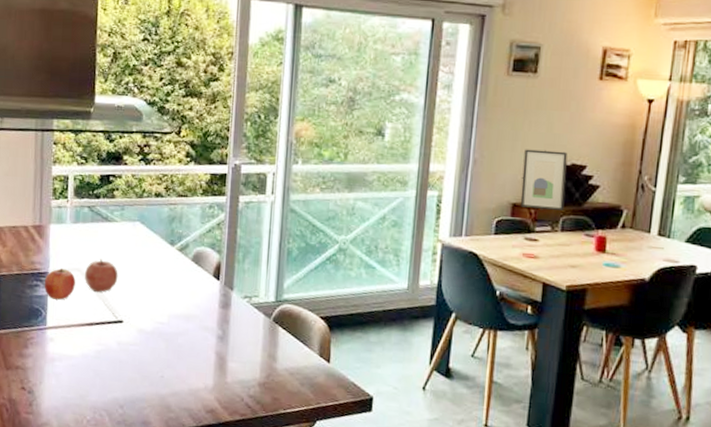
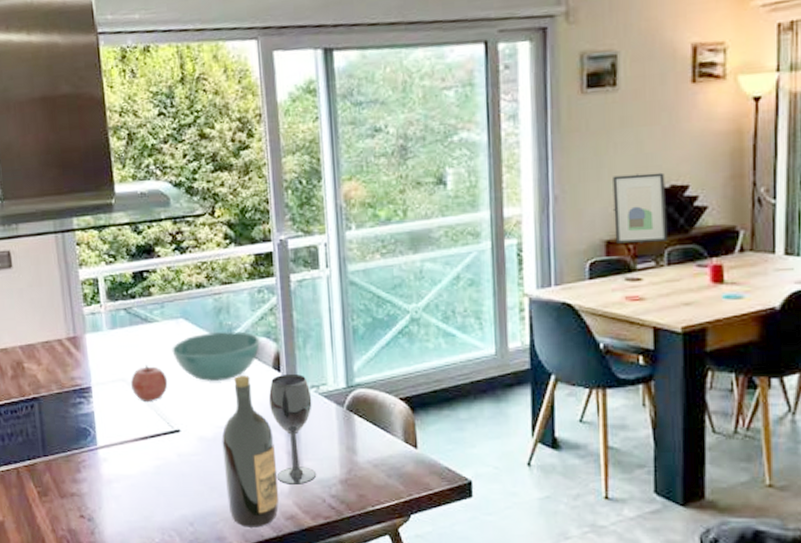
fruit: present [44,268,75,300] -> none [88,381,123,416]
bowl: none [126,237,205,282] -> present [172,331,260,381]
wine bottle: none [157,279,206,417] -> present [221,376,279,528]
wine glass: none [203,282,244,383] -> present [268,373,316,484]

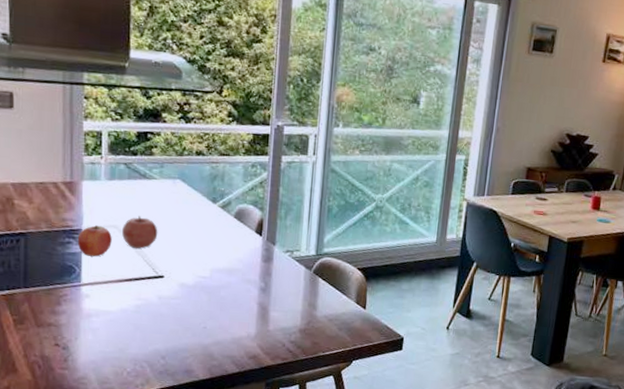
fruit: none [88,381,123,416] -> present [77,225,112,257]
bowl: present [172,331,260,381] -> none [166,195,248,238]
wine bottle: present [221,376,279,528] -> none [199,235,248,364]
wine glass: present [268,373,316,484] -> none [246,238,286,331]
picture frame: present [613,172,668,244] -> none [534,120,574,174]

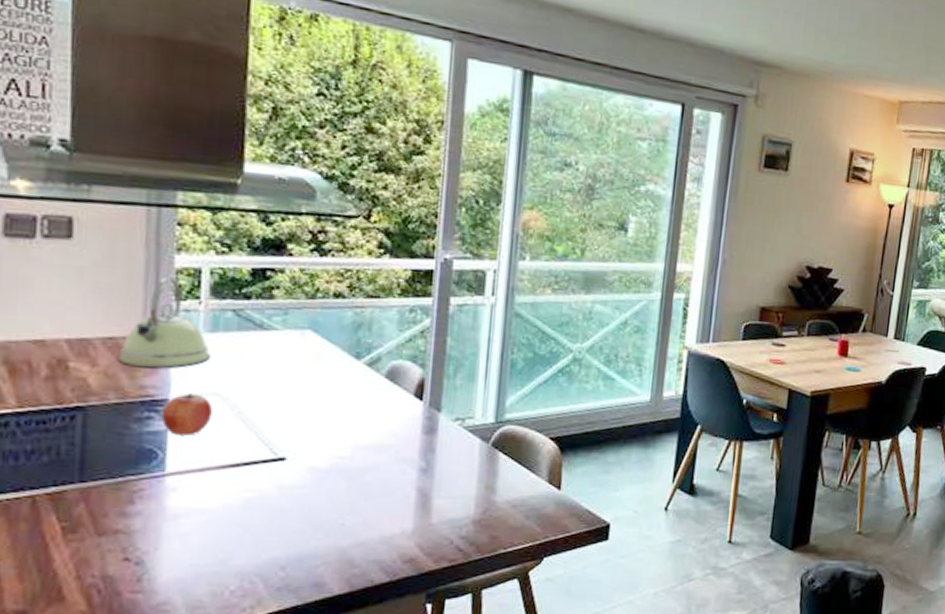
kettle: none [47,137,110,206] -> present [118,276,210,369]
fruit: present [122,216,158,248] -> none [227,379,279,422]

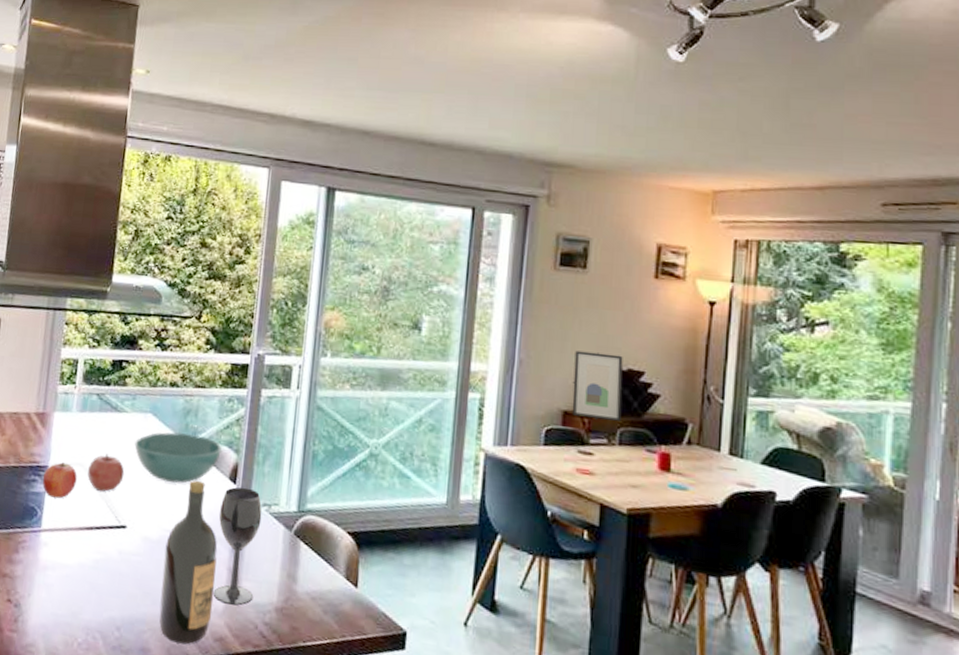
kettle: present [118,276,210,369] -> none [18,365,79,440]
fruit: none [227,379,279,422] -> present [87,453,125,492]
bowl: none [290,349,404,405] -> present [134,432,222,484]
wine bottle: none [334,401,403,572] -> present [159,481,218,645]
wine glass: none [400,403,455,524] -> present [213,487,262,606]
picture frame: none [769,250,815,314] -> present [572,350,623,421]

